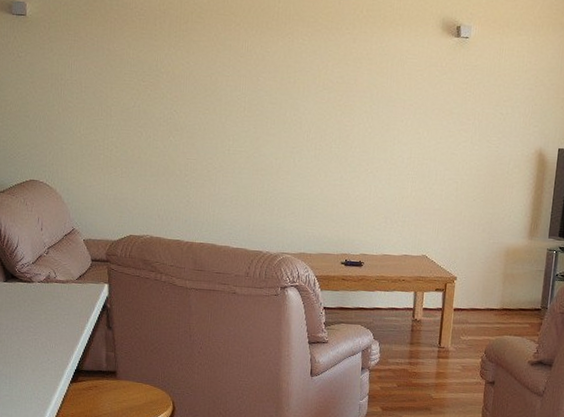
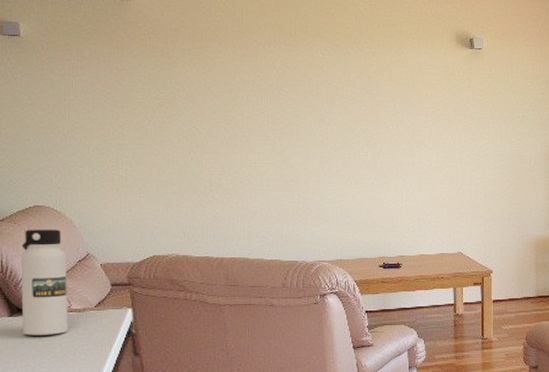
water bottle: none [15,202,55,303] -> present [20,229,68,336]

